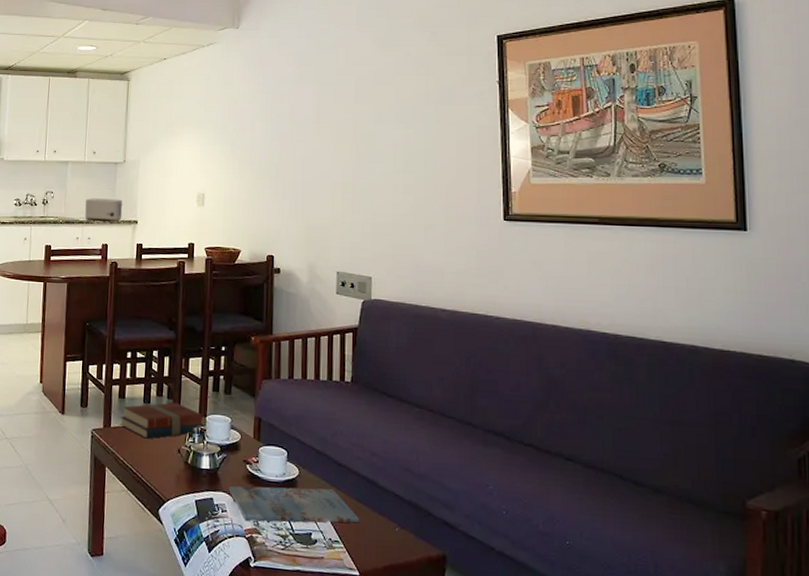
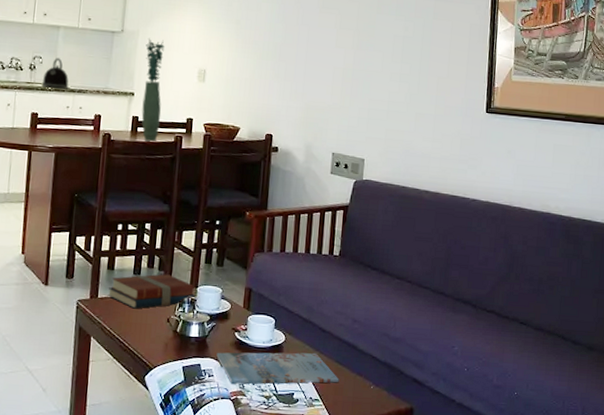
kettle: none [53,192,78,221] -> present [41,58,69,89]
toaster: present [85,198,123,222] -> none [77,66,119,93]
vase: none [145,166,164,269] -> present [141,37,164,142]

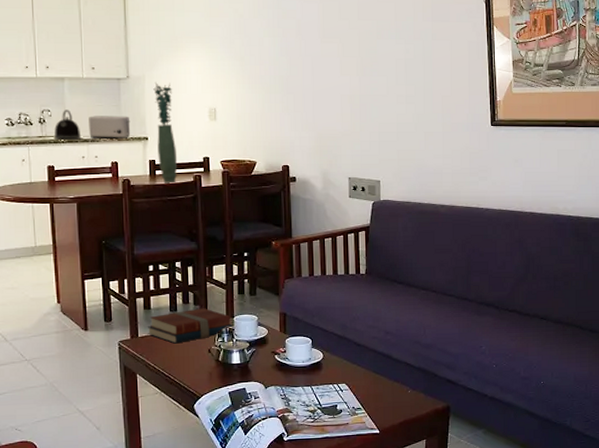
toaster: none [77,66,119,93] -> present [89,116,131,140]
magazine: present [216,352,339,384] -> none [260,366,378,403]

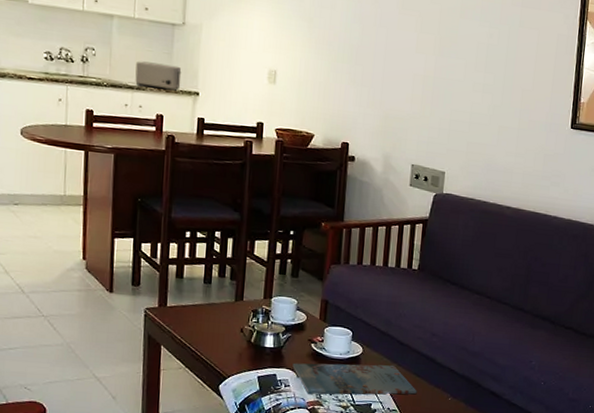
kettle: present [53,109,82,140] -> none [96,50,127,86]
books: present [147,308,233,344] -> none [177,283,270,319]
vase: present [153,81,178,184] -> none [207,32,231,146]
magazine: none [260,366,378,403] -> present [292,363,417,395]

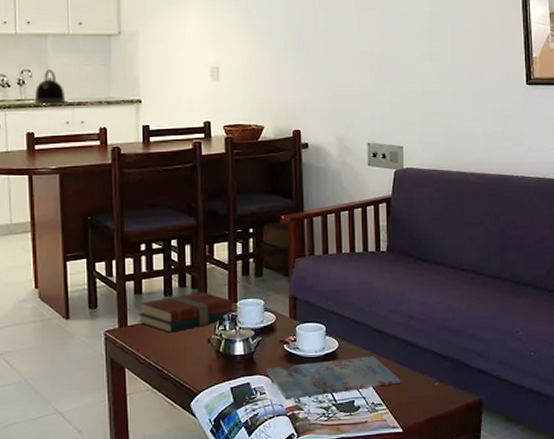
kettle: none [96,50,127,86] -> present [34,69,66,103]
toaster: present [135,61,182,91] -> none [74,76,122,103]
books: none [177,283,270,319] -> present [137,292,236,333]

